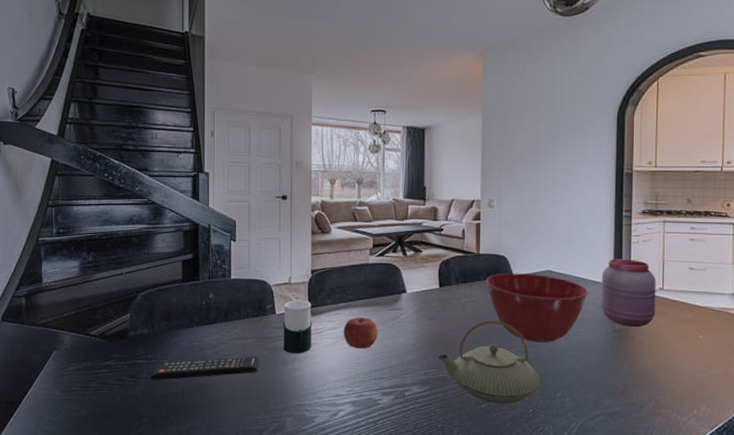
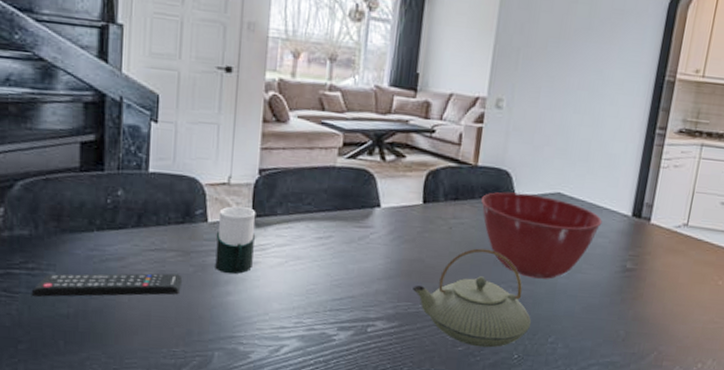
fruit: present [343,317,378,349] -> none [294,233,341,273]
jar: present [600,258,656,328] -> none [613,184,682,268]

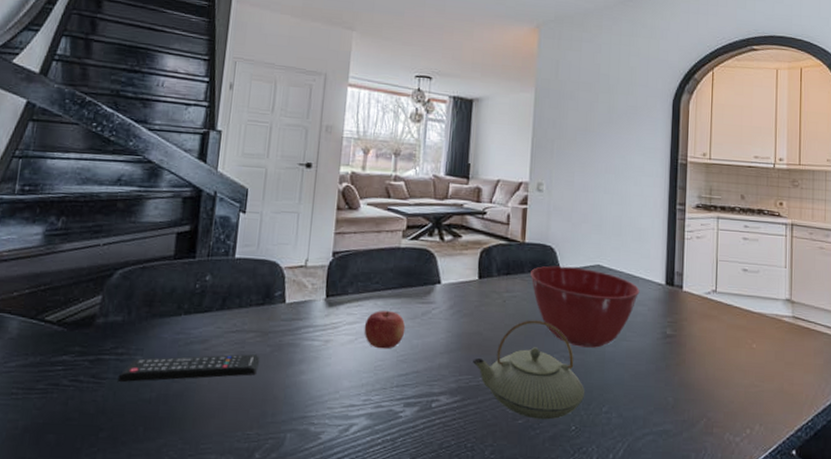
cup: present [215,206,256,275] -> none [290,287,330,353]
fruit: none [294,233,341,273] -> present [364,311,406,349]

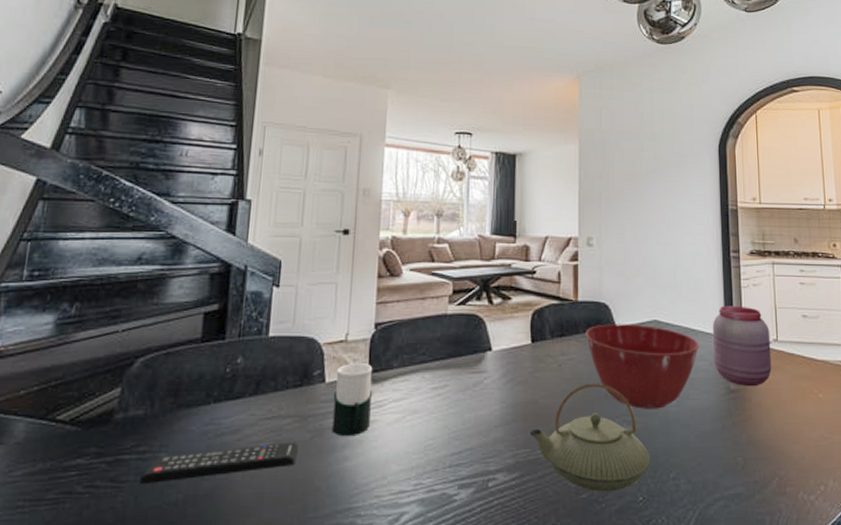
cup: none [290,287,330,353] -> present [332,364,373,437]
fruit: present [364,311,406,349] -> none [411,384,456,426]
jar: none [652,255,710,334] -> present [712,305,772,387]

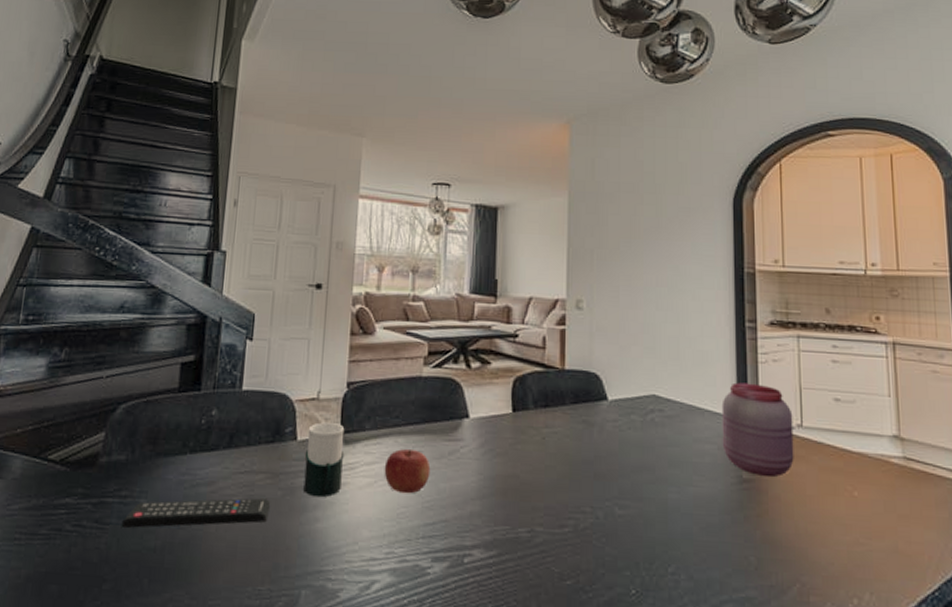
fruit: none [411,384,456,426] -> present [384,449,431,494]
teapot: present [530,383,650,492] -> none [510,460,644,581]
mixing bowl: present [586,324,700,409] -> none [573,396,706,495]

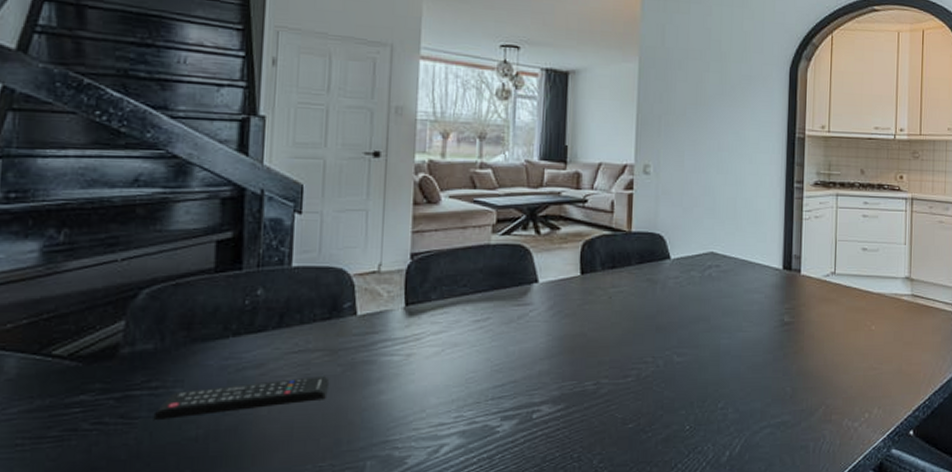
cup: present [303,422,345,498] -> none [365,296,410,371]
fruit: present [384,449,431,494] -> none [451,317,500,360]
jar: present [721,382,794,478] -> none [769,238,828,319]

